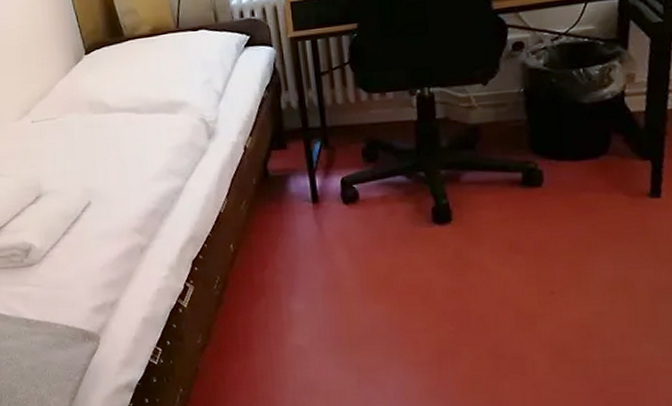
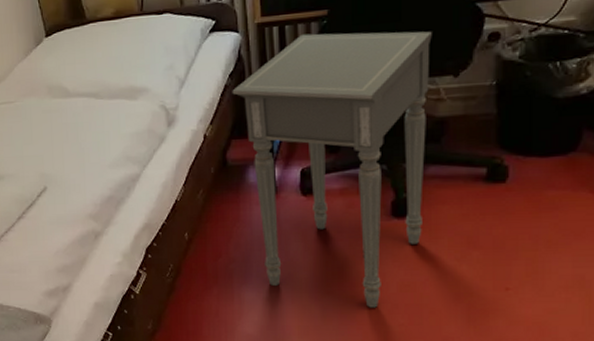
side table: none [269,42,464,316] -> present [232,31,432,308]

